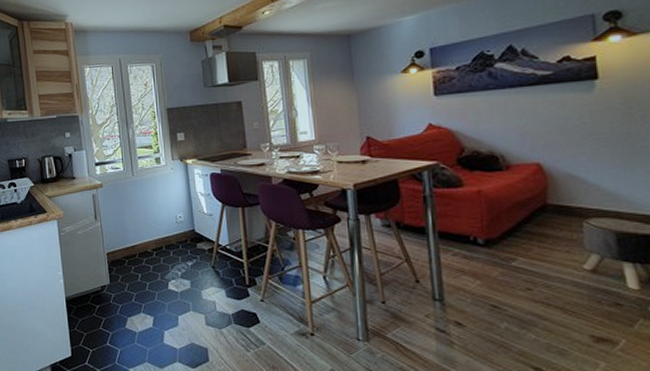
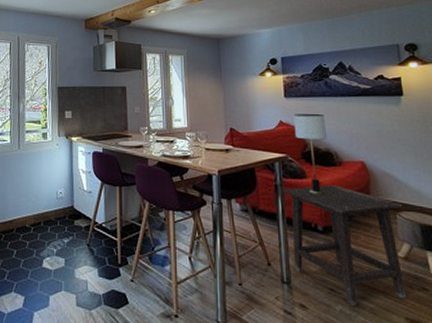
side table: none [432,193,592,323] -> present [282,185,406,306]
table lamp: none [446,112,491,204] -> present [293,114,328,194]

